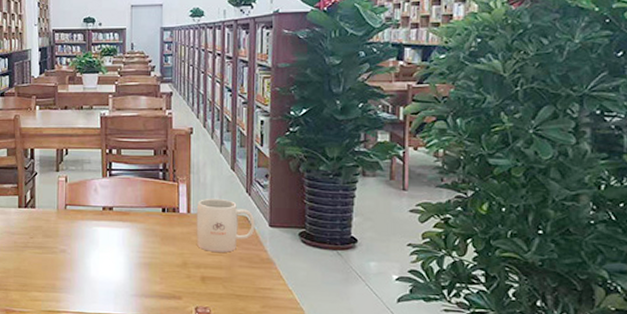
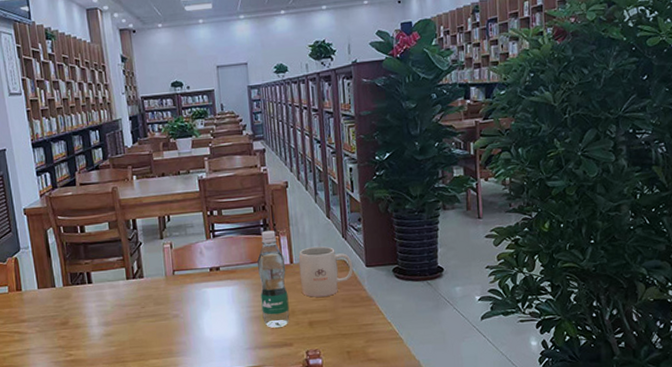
bottle: none [152,175,182,278] -> present [256,230,290,328]

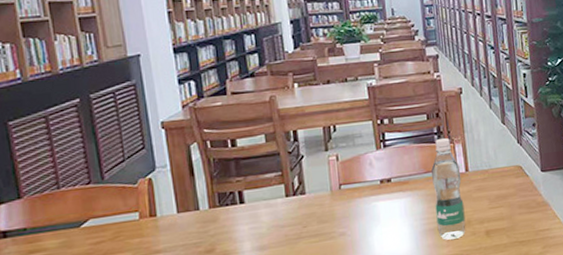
mug: present [298,246,354,298] -> none [474,152,529,206]

